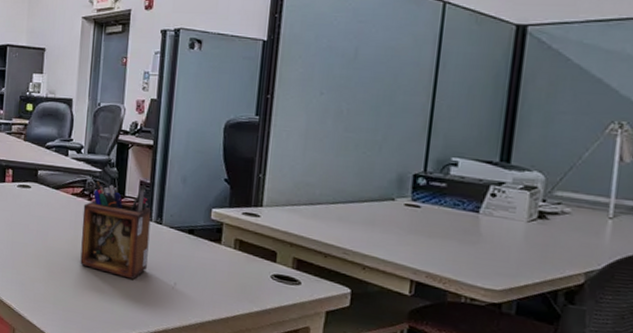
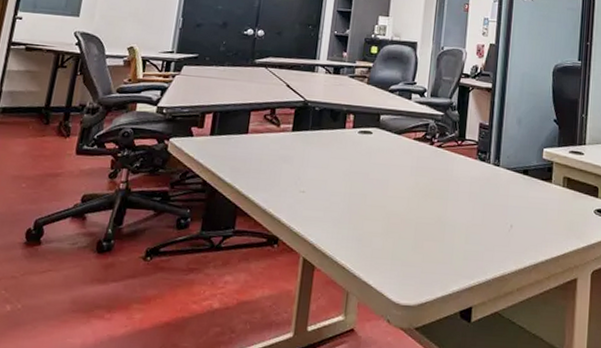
desk organizer: present [80,179,152,279] -> none [420,123,490,225]

